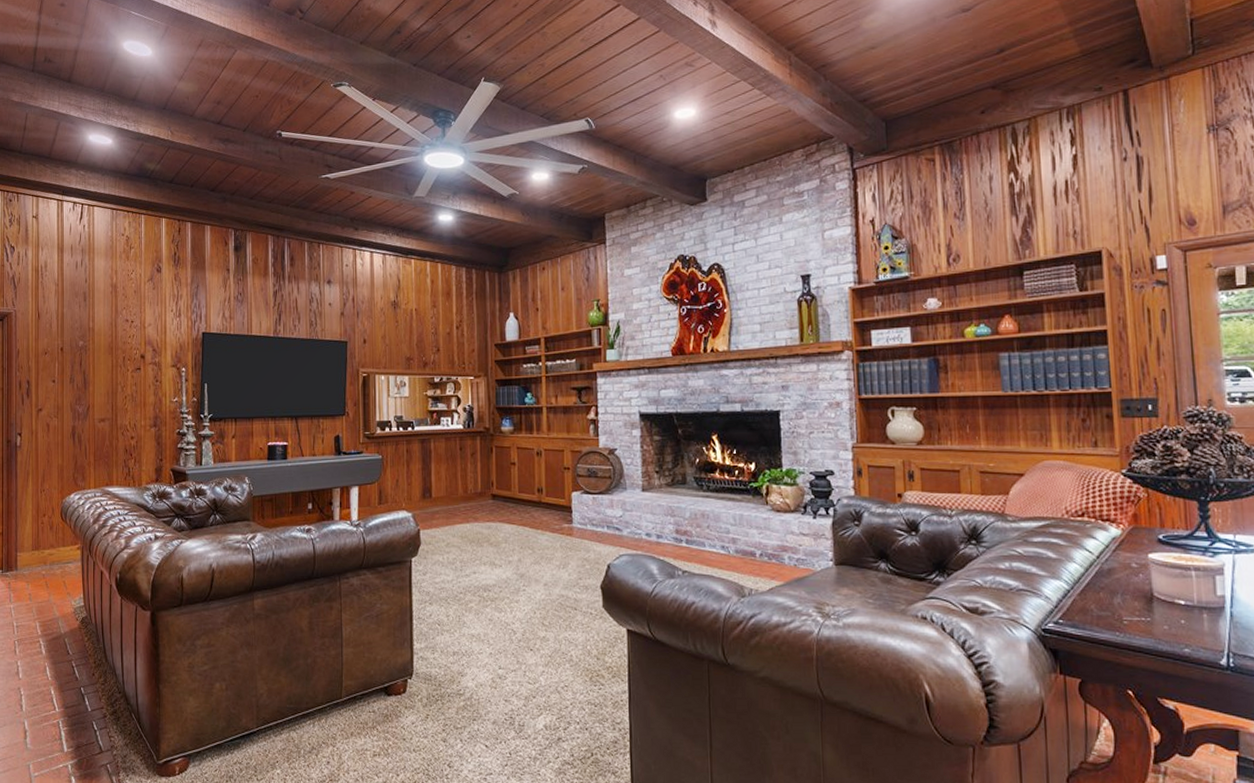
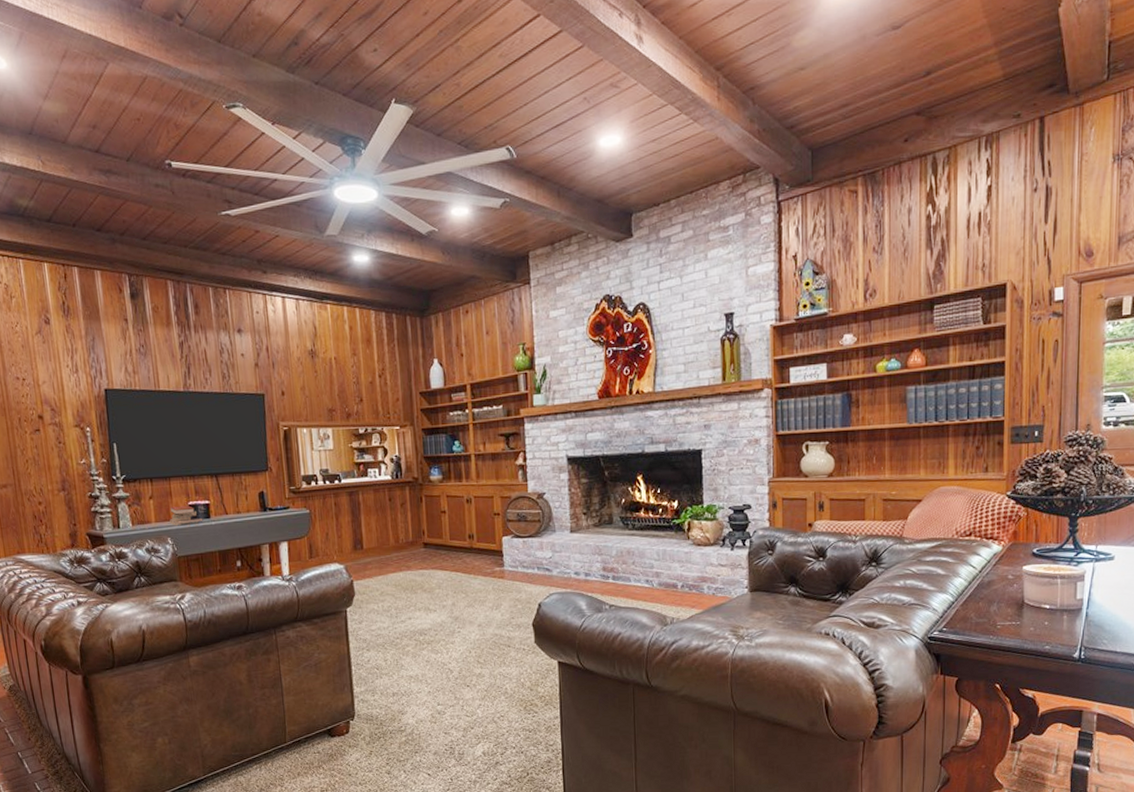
books: none [249,446,280,466] -> present [170,505,203,526]

